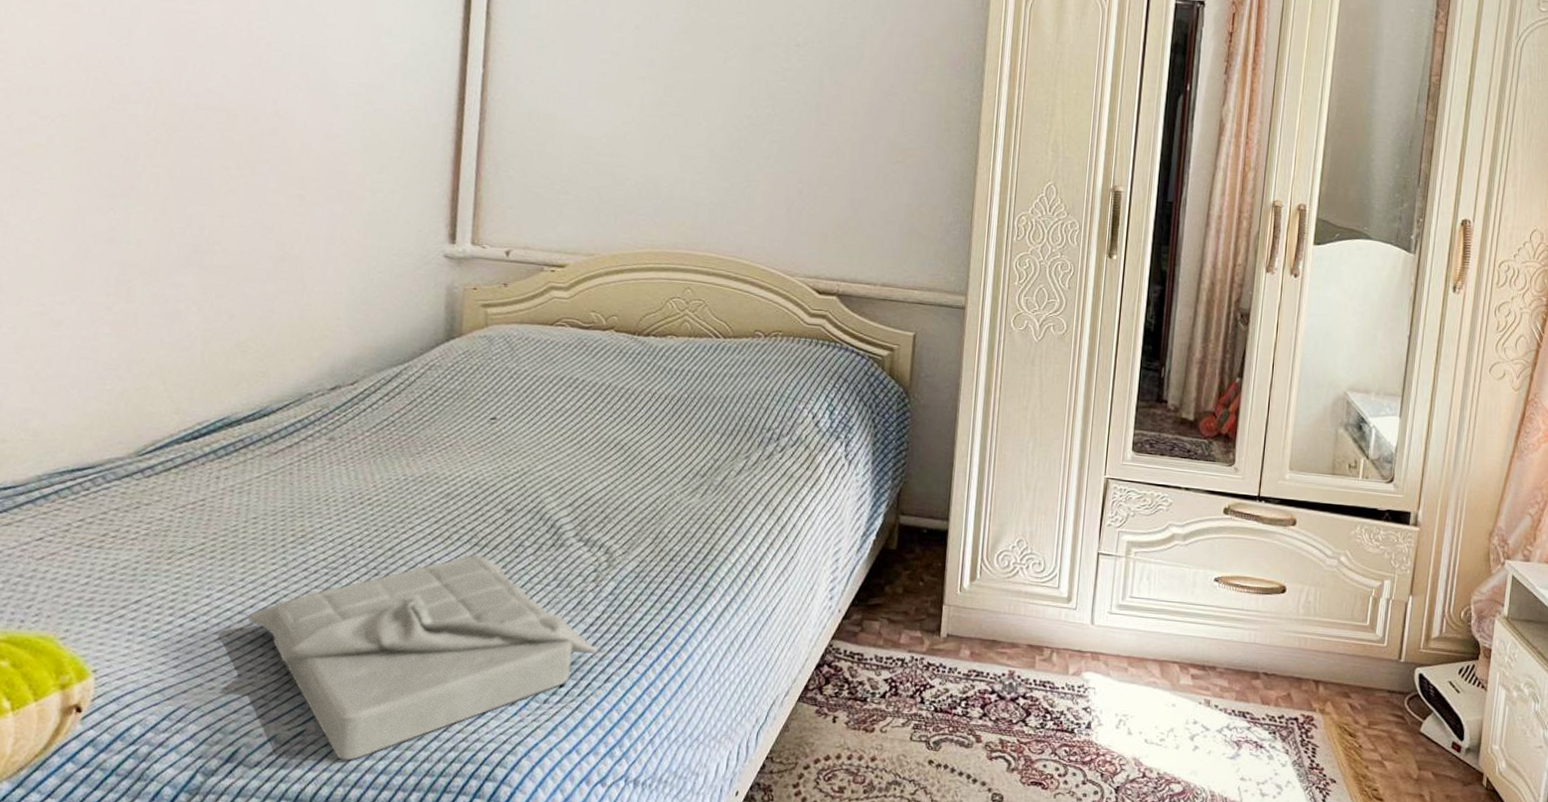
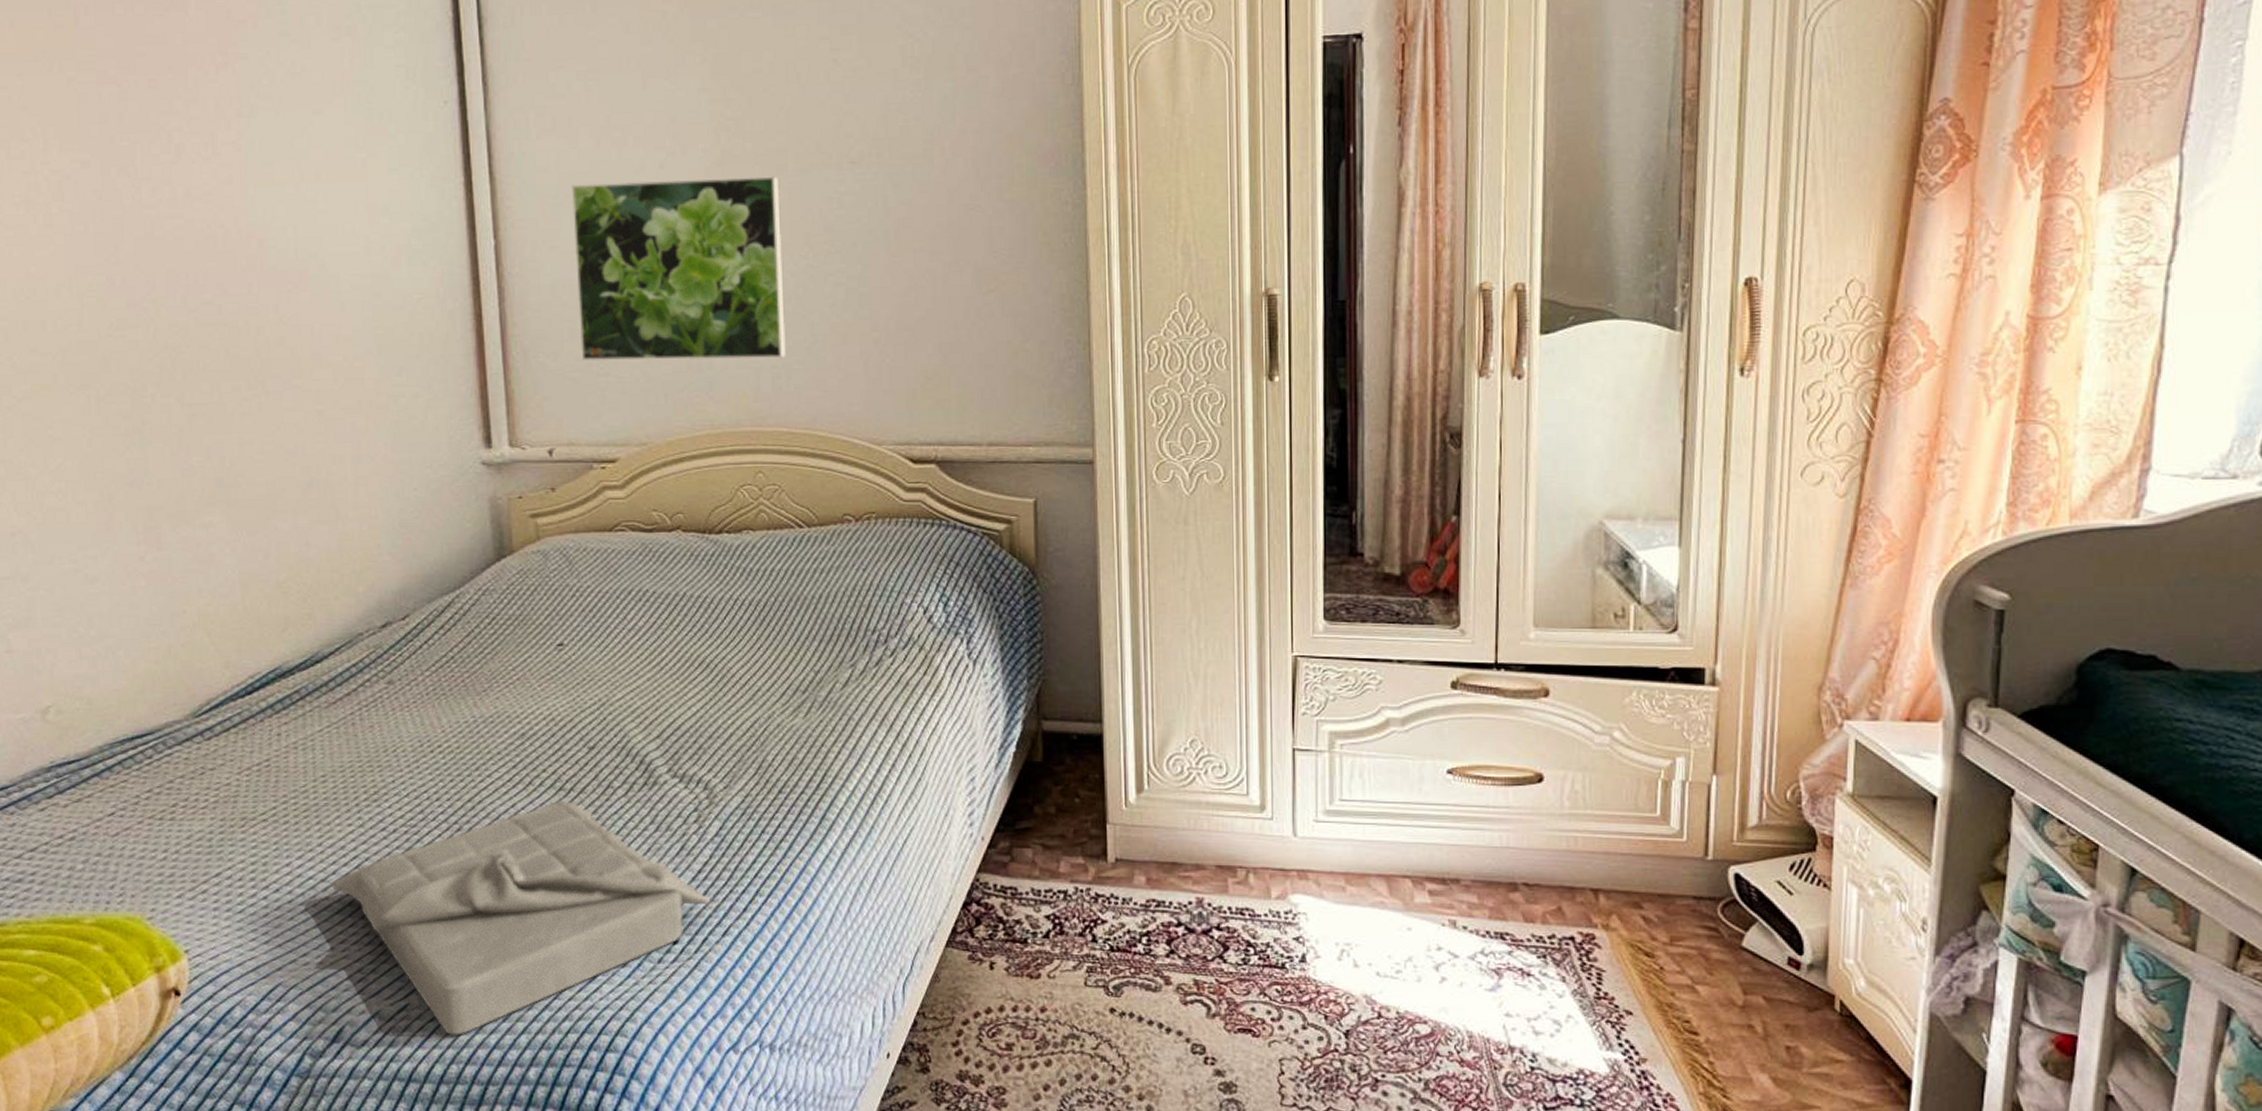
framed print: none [546,32,735,197] -> present [571,176,787,361]

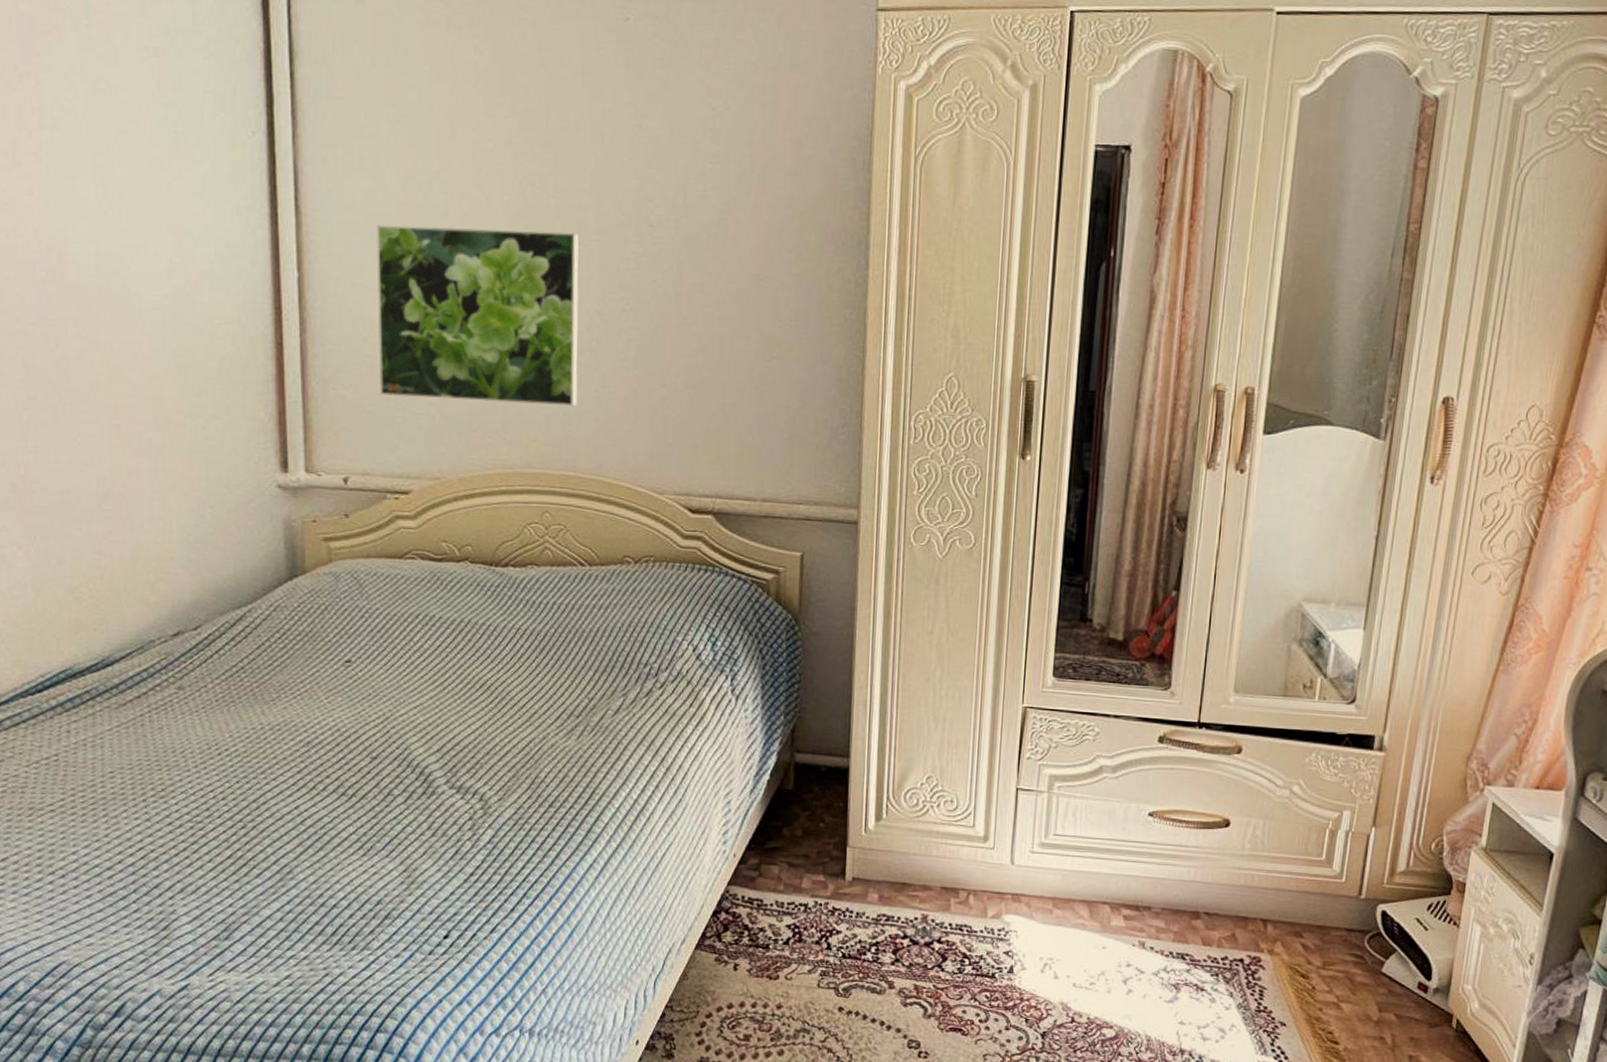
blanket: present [330,800,711,1035] -> none [116,804,481,1014]

